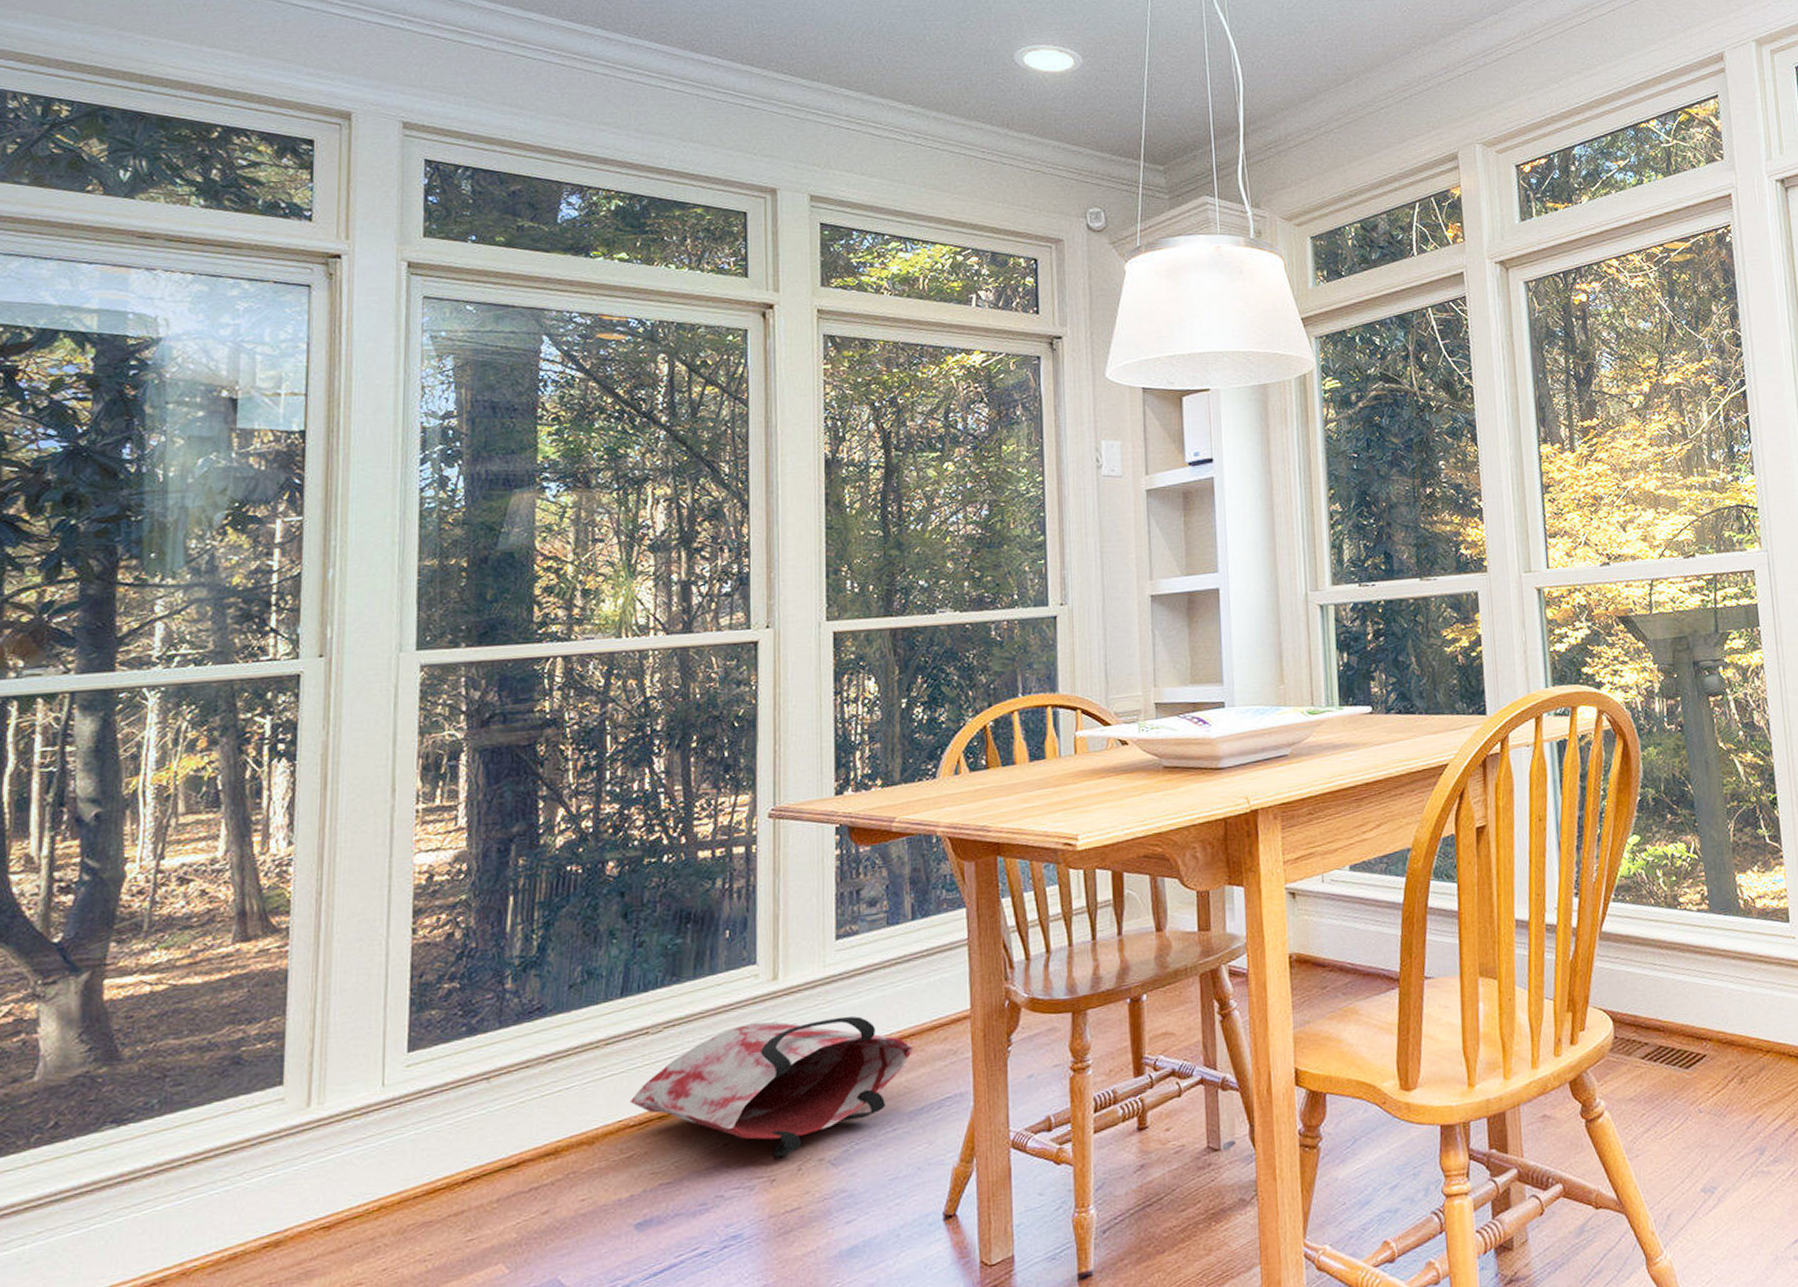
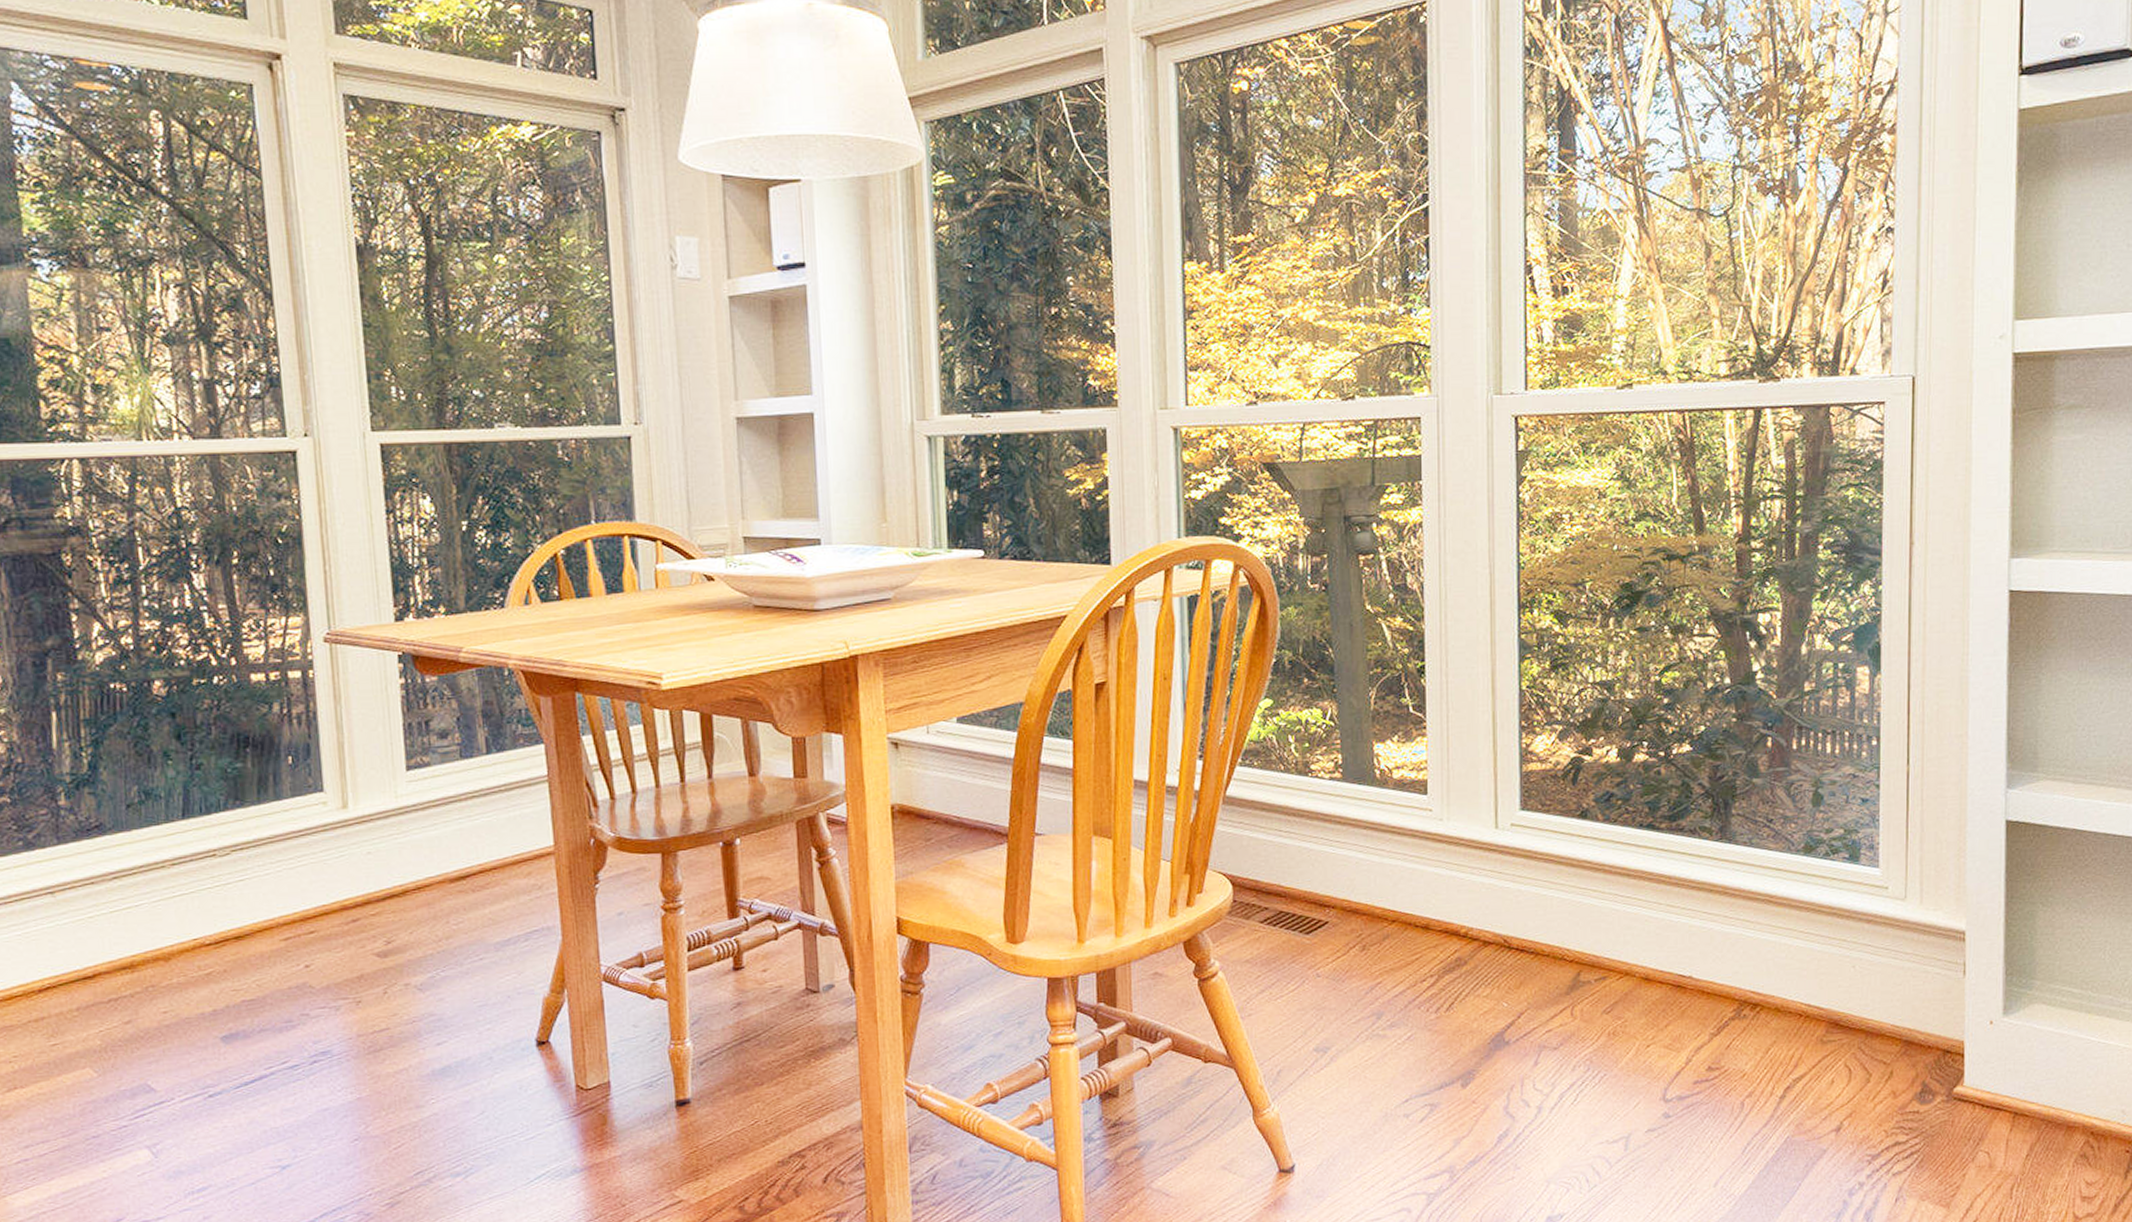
bag: present [629,1015,914,1158] -> none [203,847,497,981]

